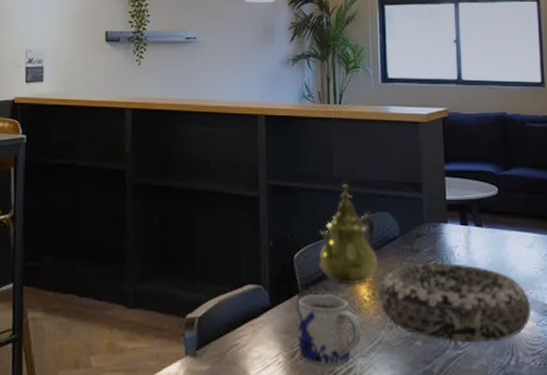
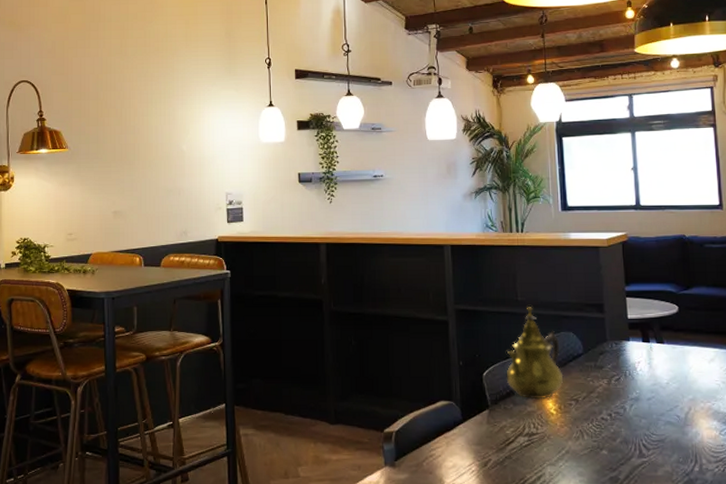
mug: present [297,294,362,366] -> none [487,408,550,474]
decorative bowl: present [379,262,532,343] -> none [565,377,714,451]

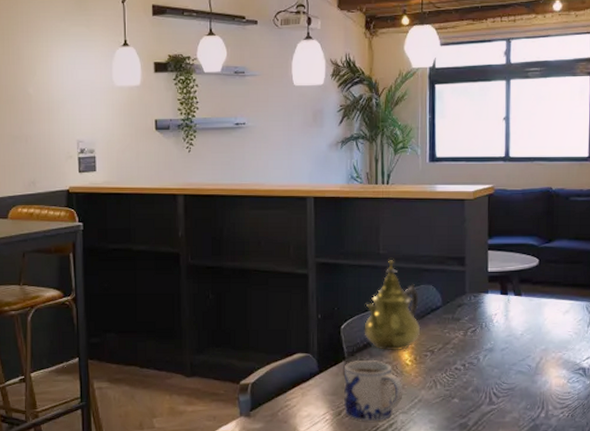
mug: none [487,408,550,474] -> present [343,359,403,422]

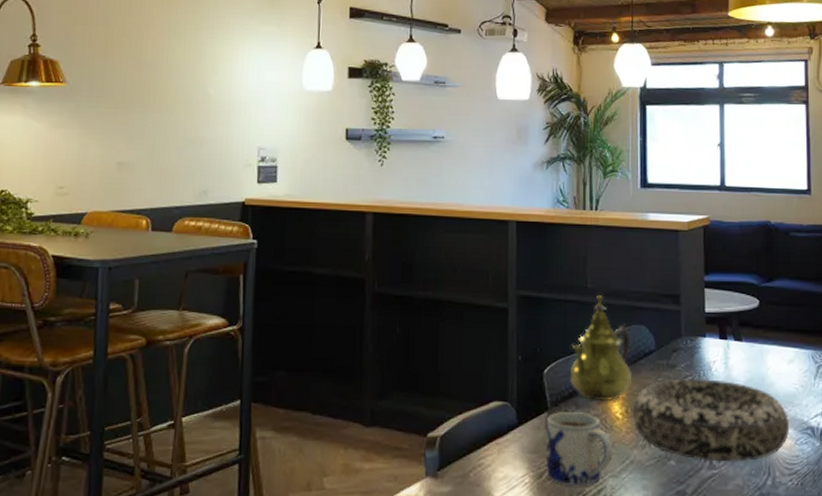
decorative bowl: none [420,329,564,399] -> present [632,378,790,462]

